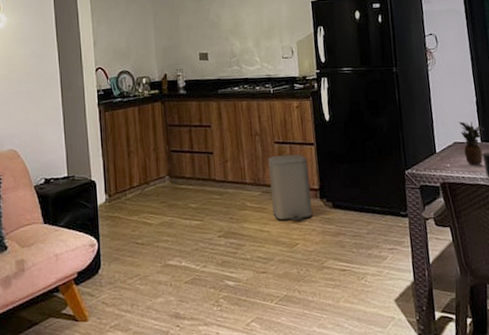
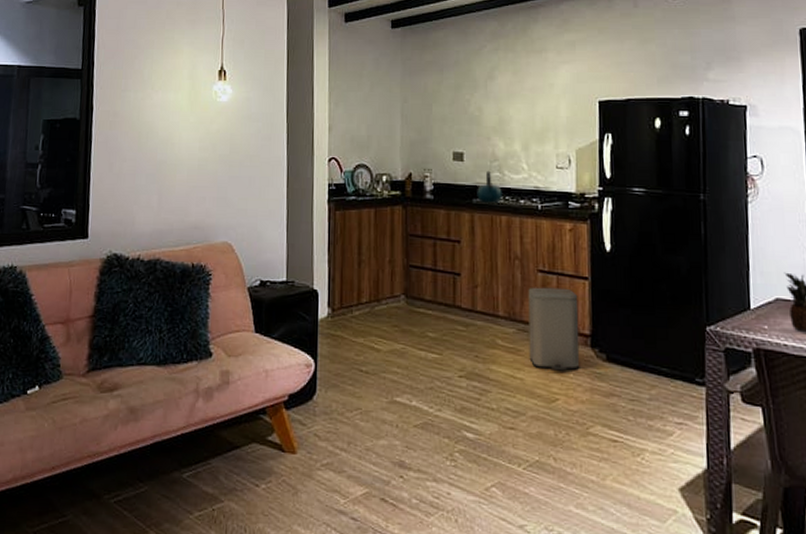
kettle: none [221,65,242,93] -> present [477,170,502,204]

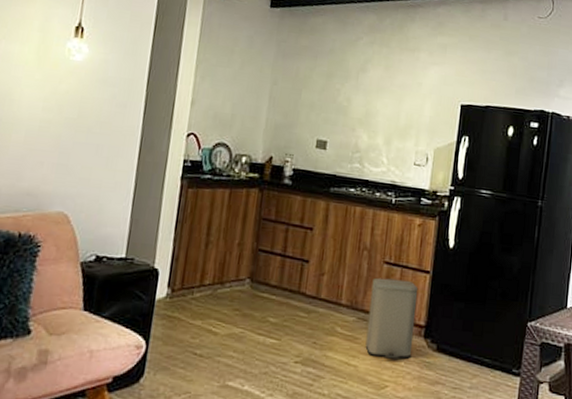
kettle: present [477,170,502,204] -> none [335,161,360,195]

